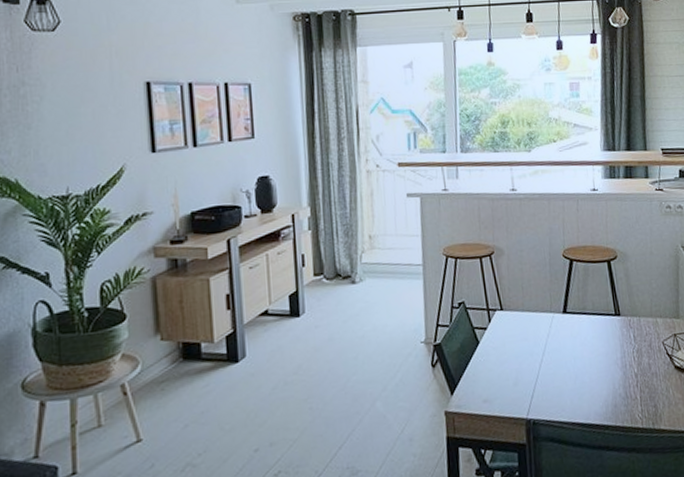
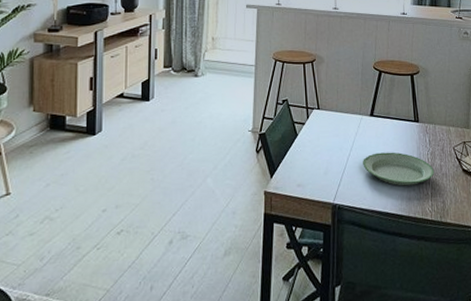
plate: none [558,353,642,392] -> present [363,152,434,186]

